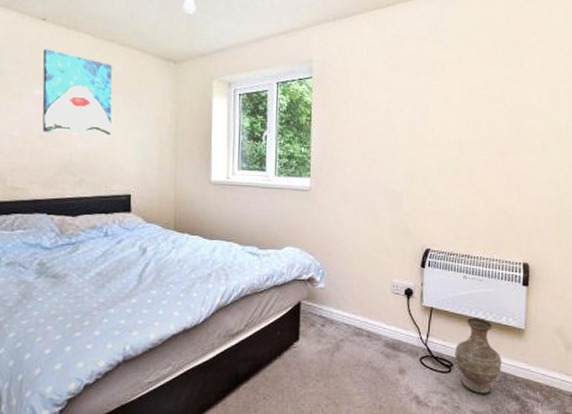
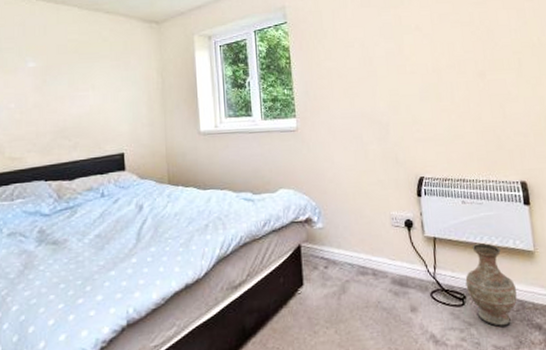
wall art: present [42,49,112,138] -> none [34,24,101,102]

